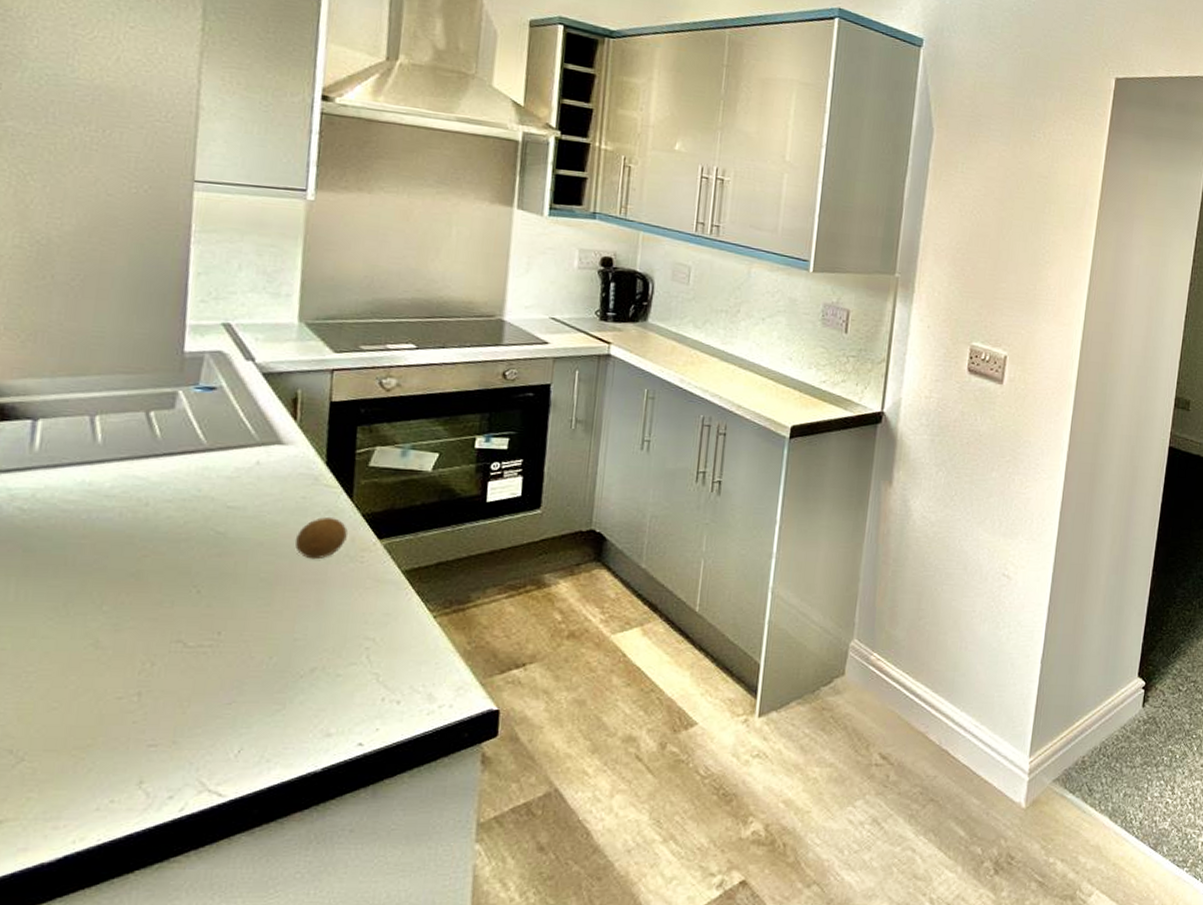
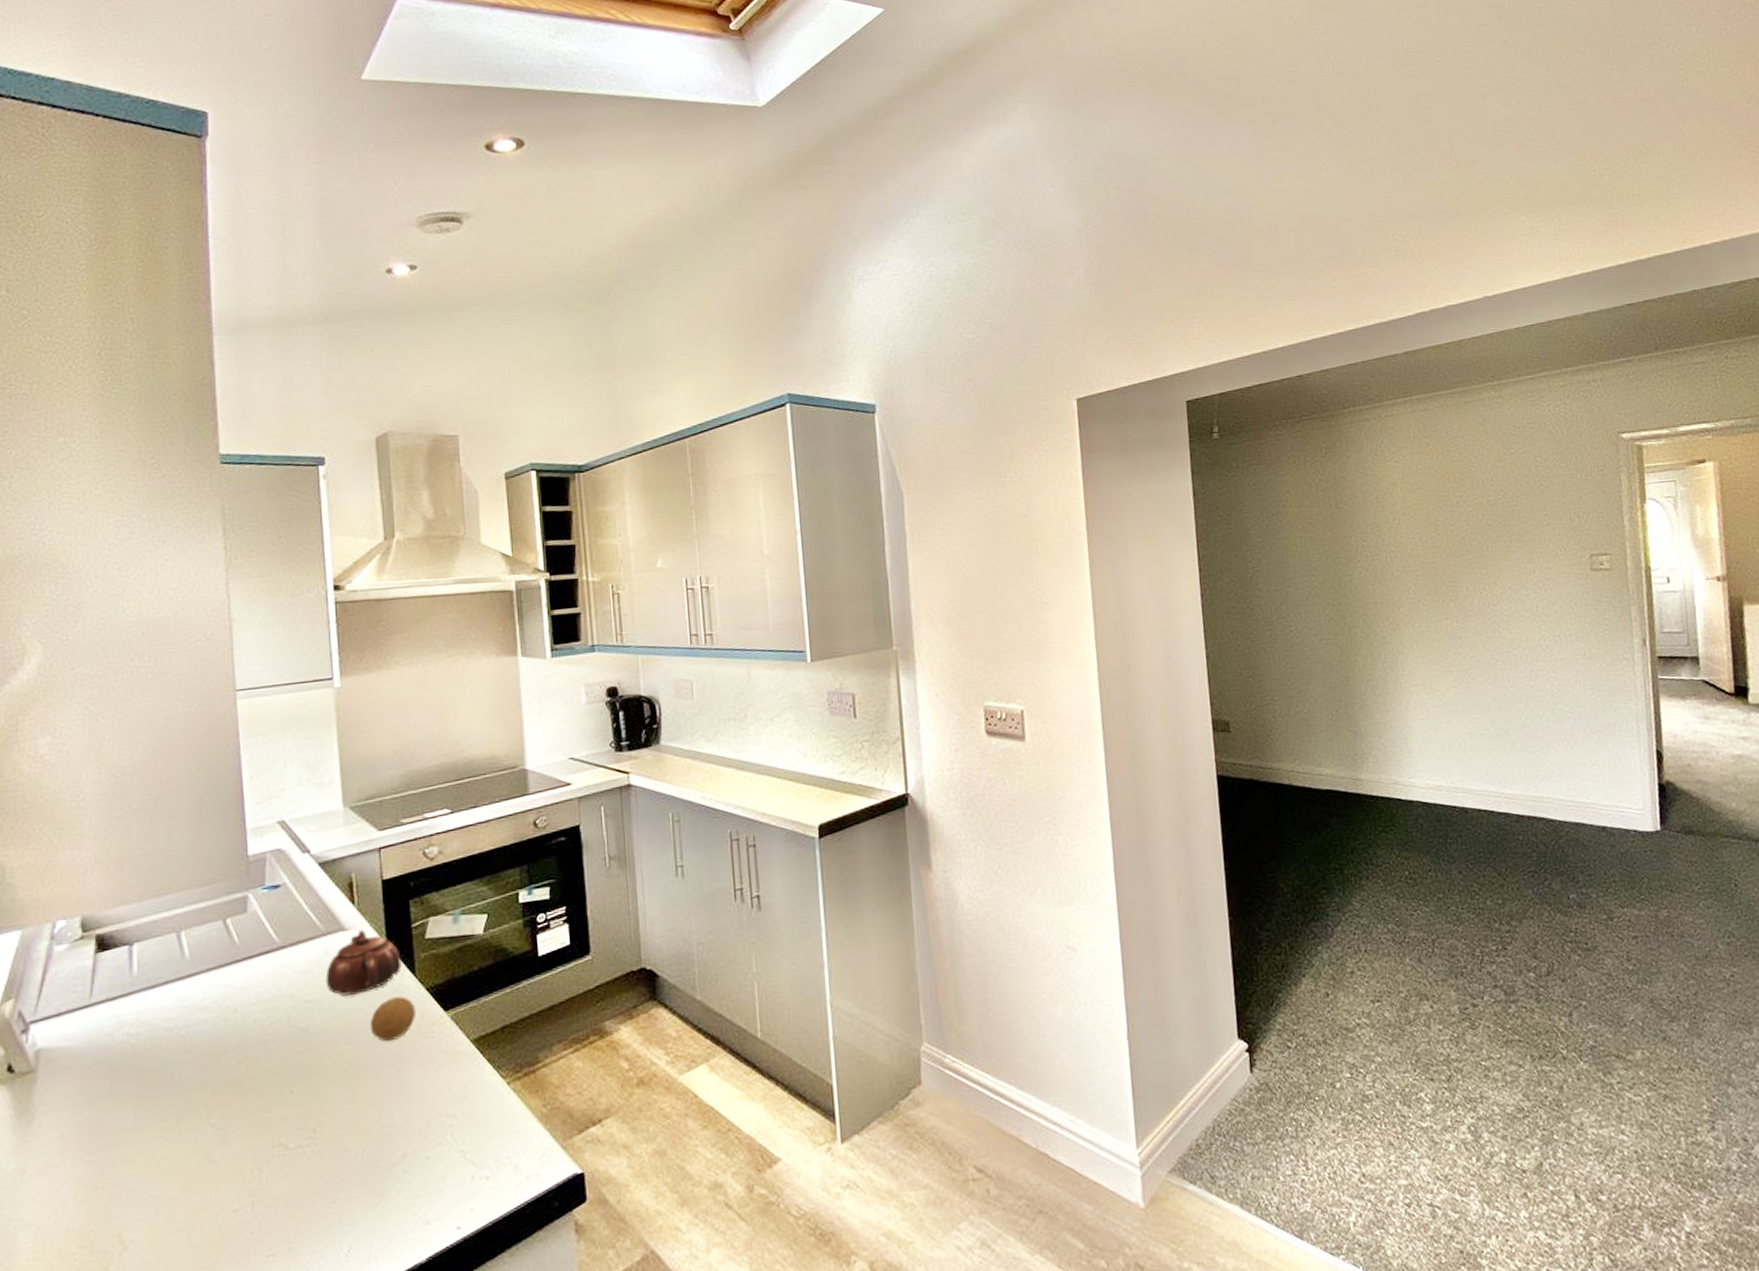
teapot: none [252,446,340,509] -> present [325,929,402,997]

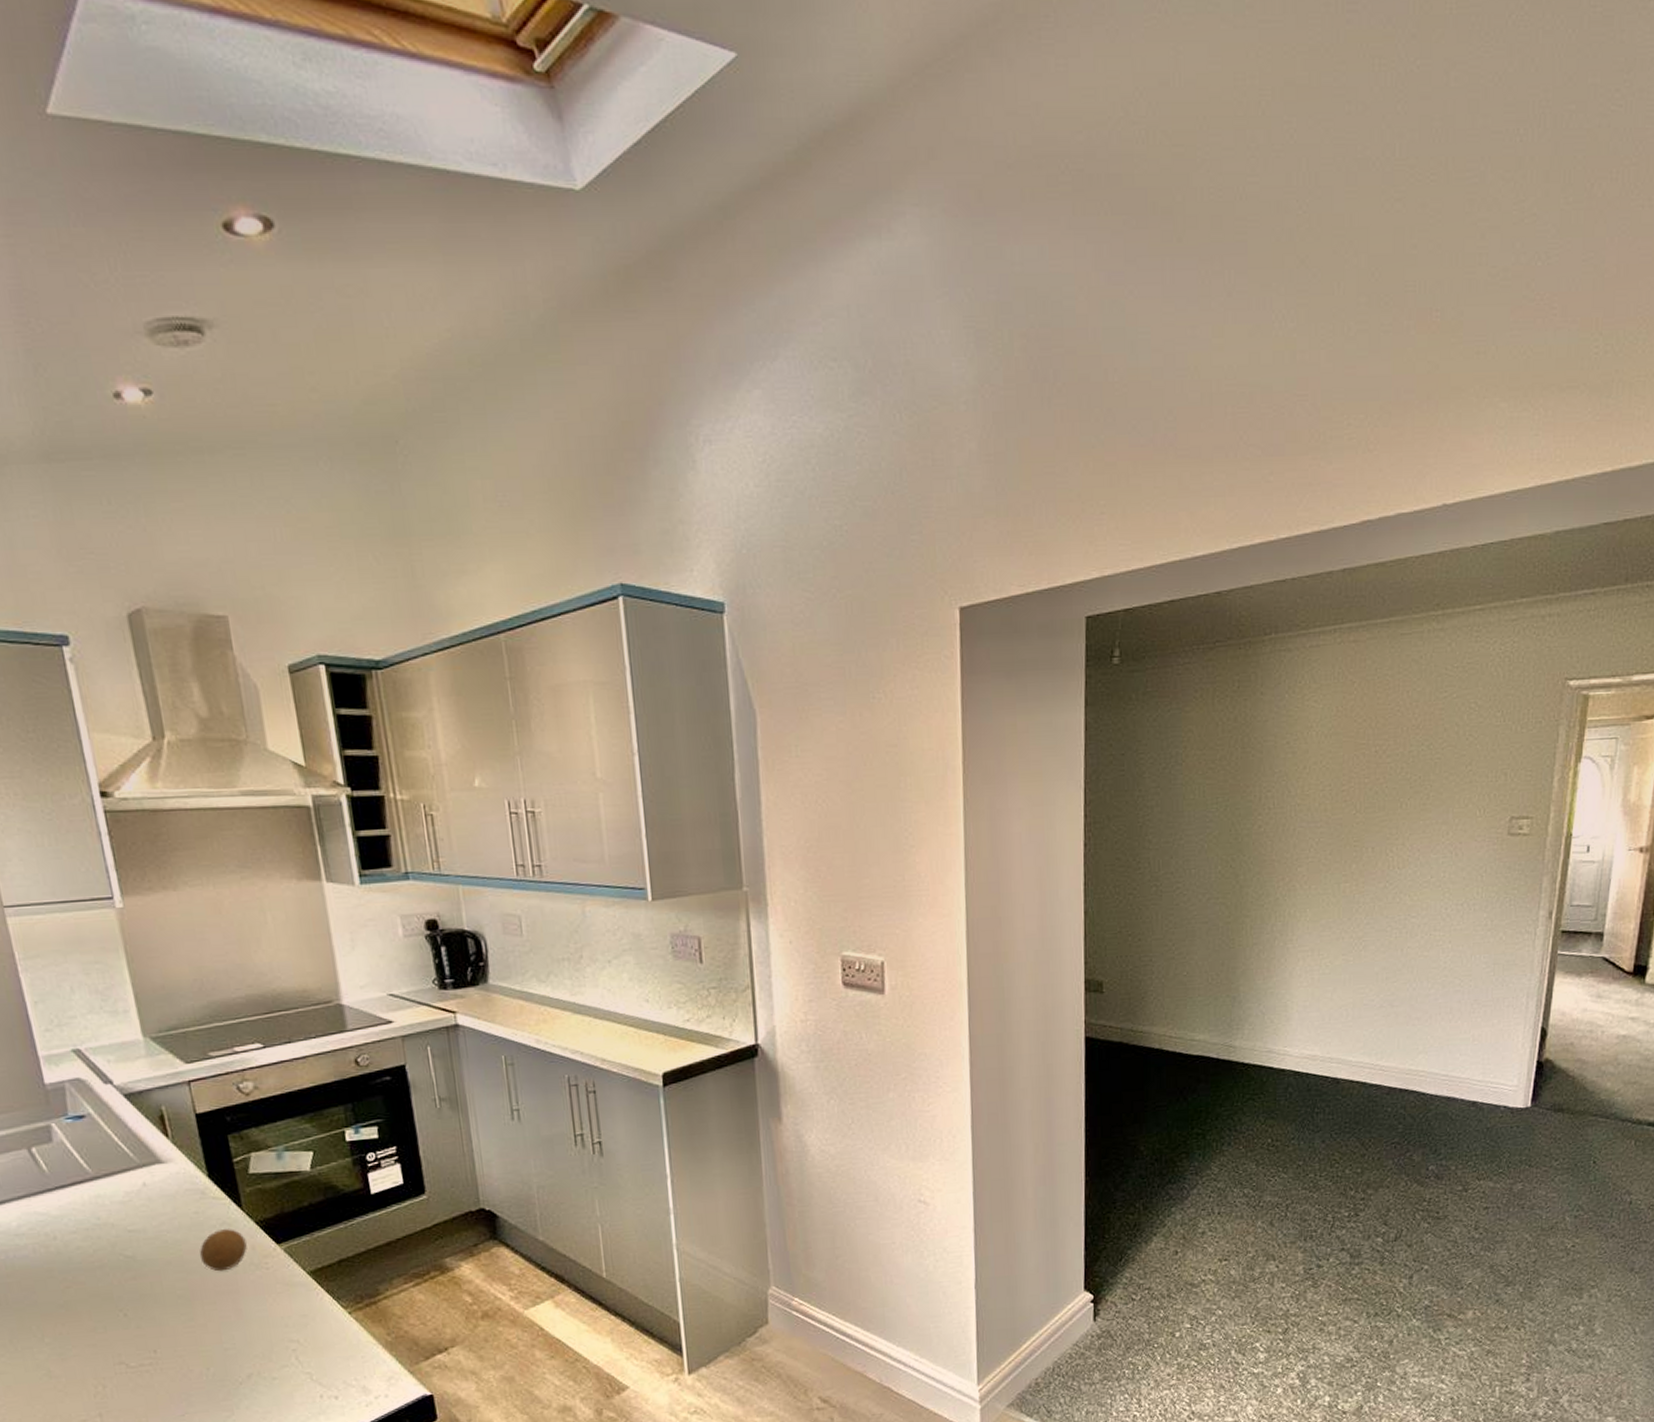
teapot: present [325,929,402,997] -> none [146,1162,227,1228]

